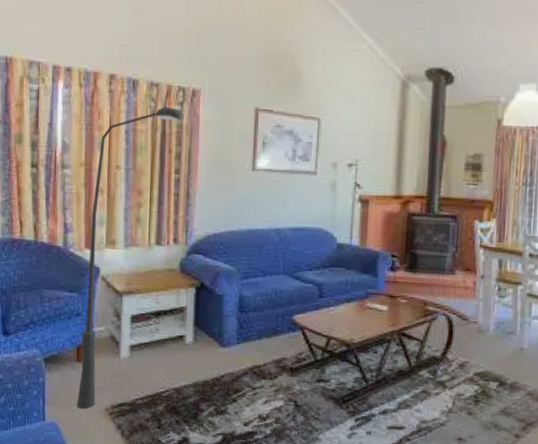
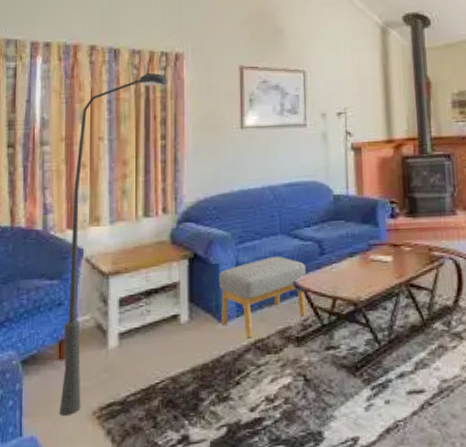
footstool: none [222,293,305,363] -> present [218,256,307,338]

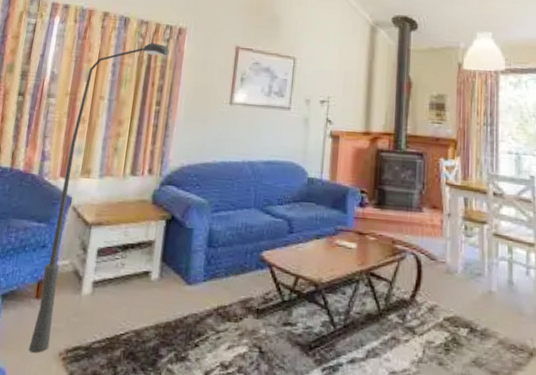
footstool: present [218,256,307,338] -> none [189,228,274,303]

